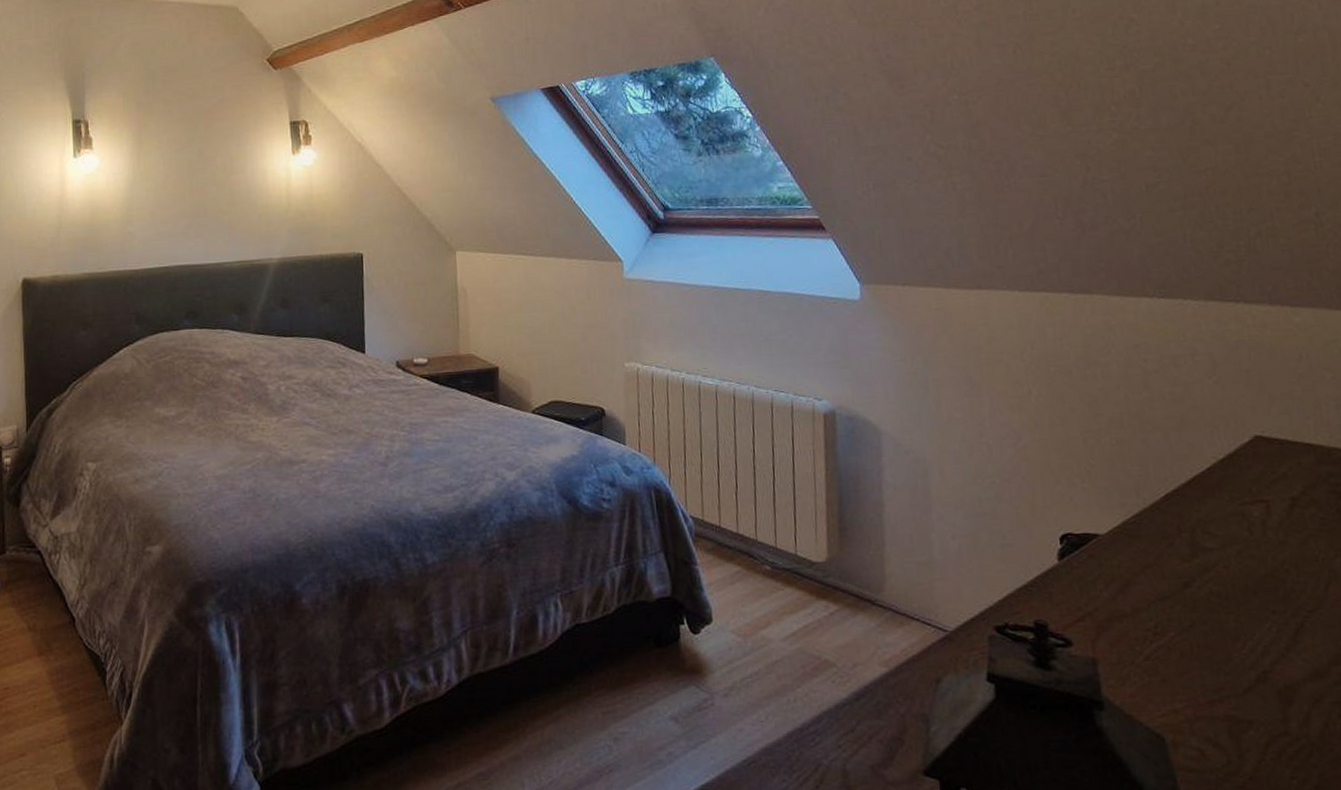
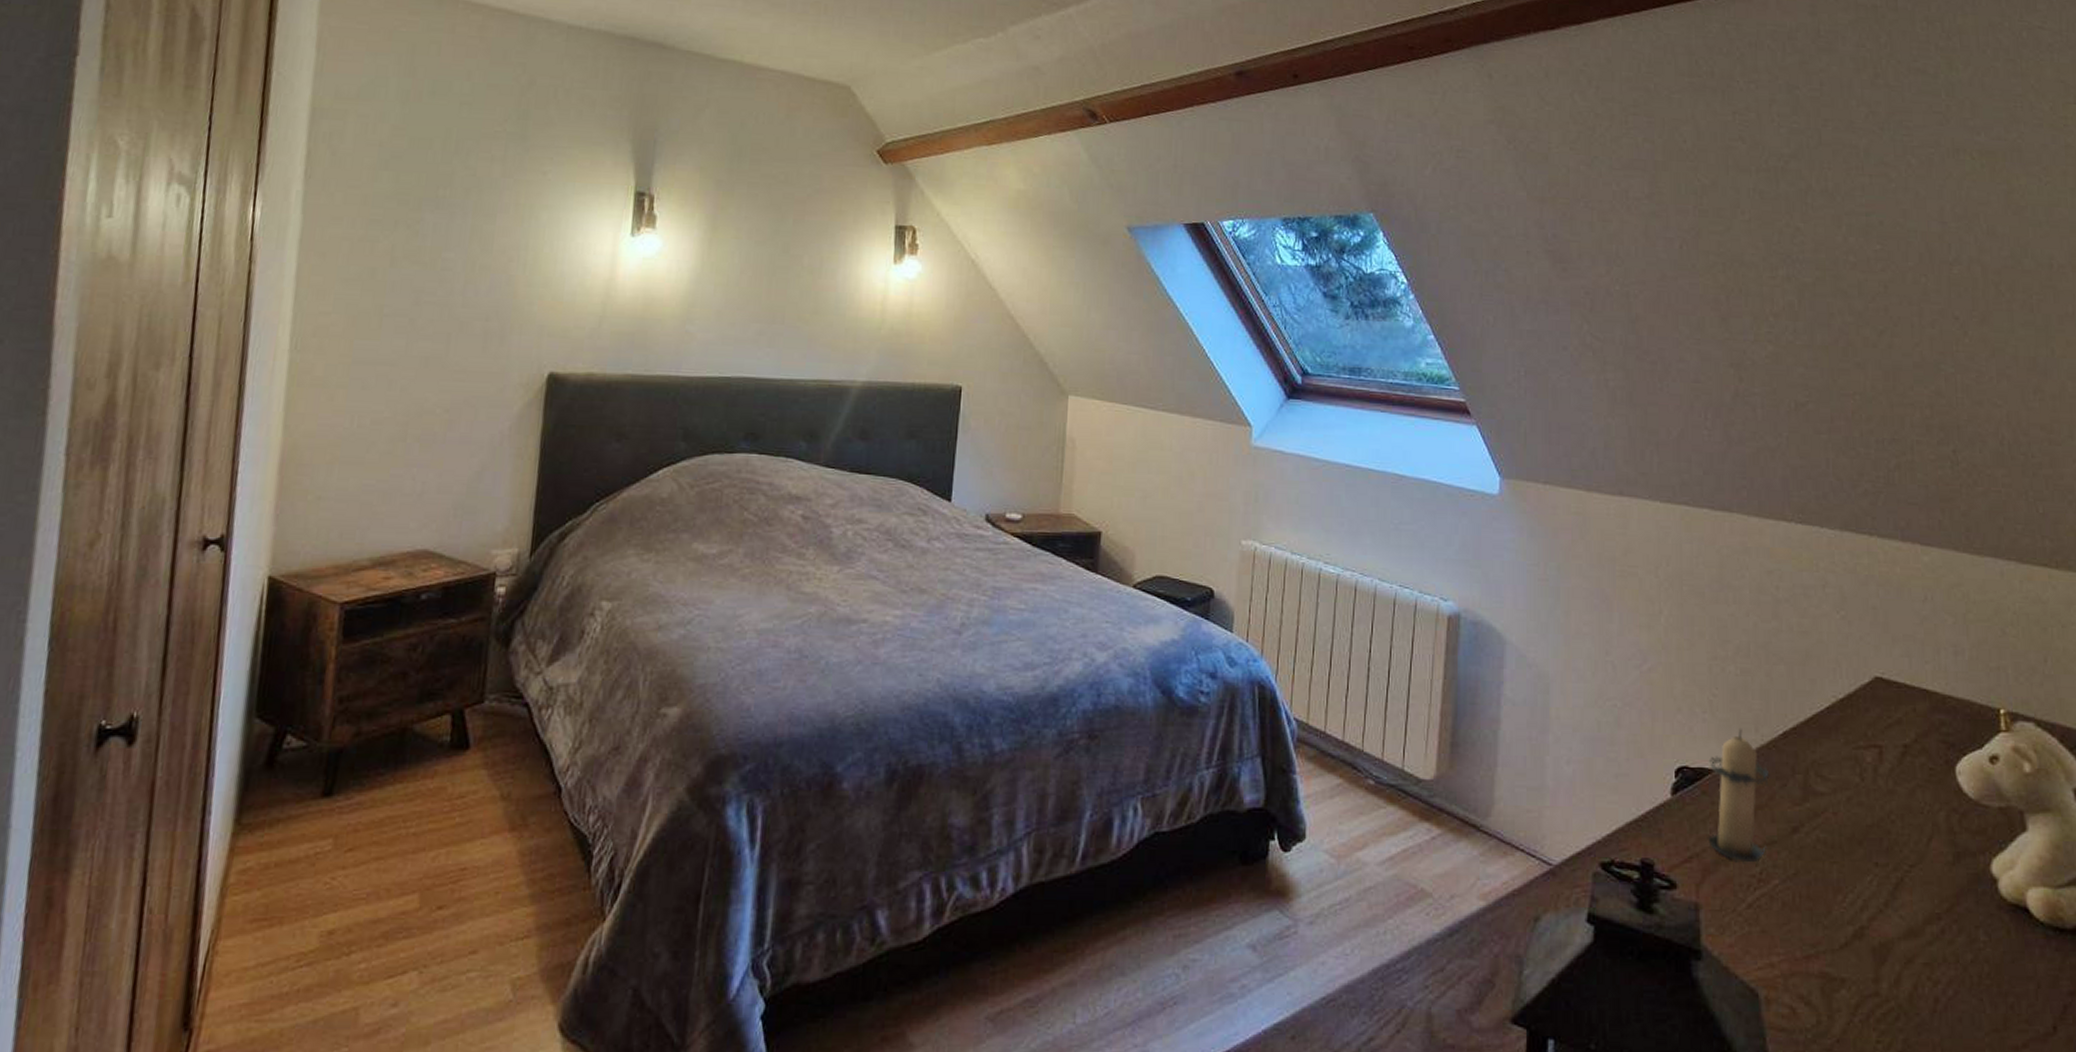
candle: none [1093,495,1160,618] -> present [1707,729,1770,863]

